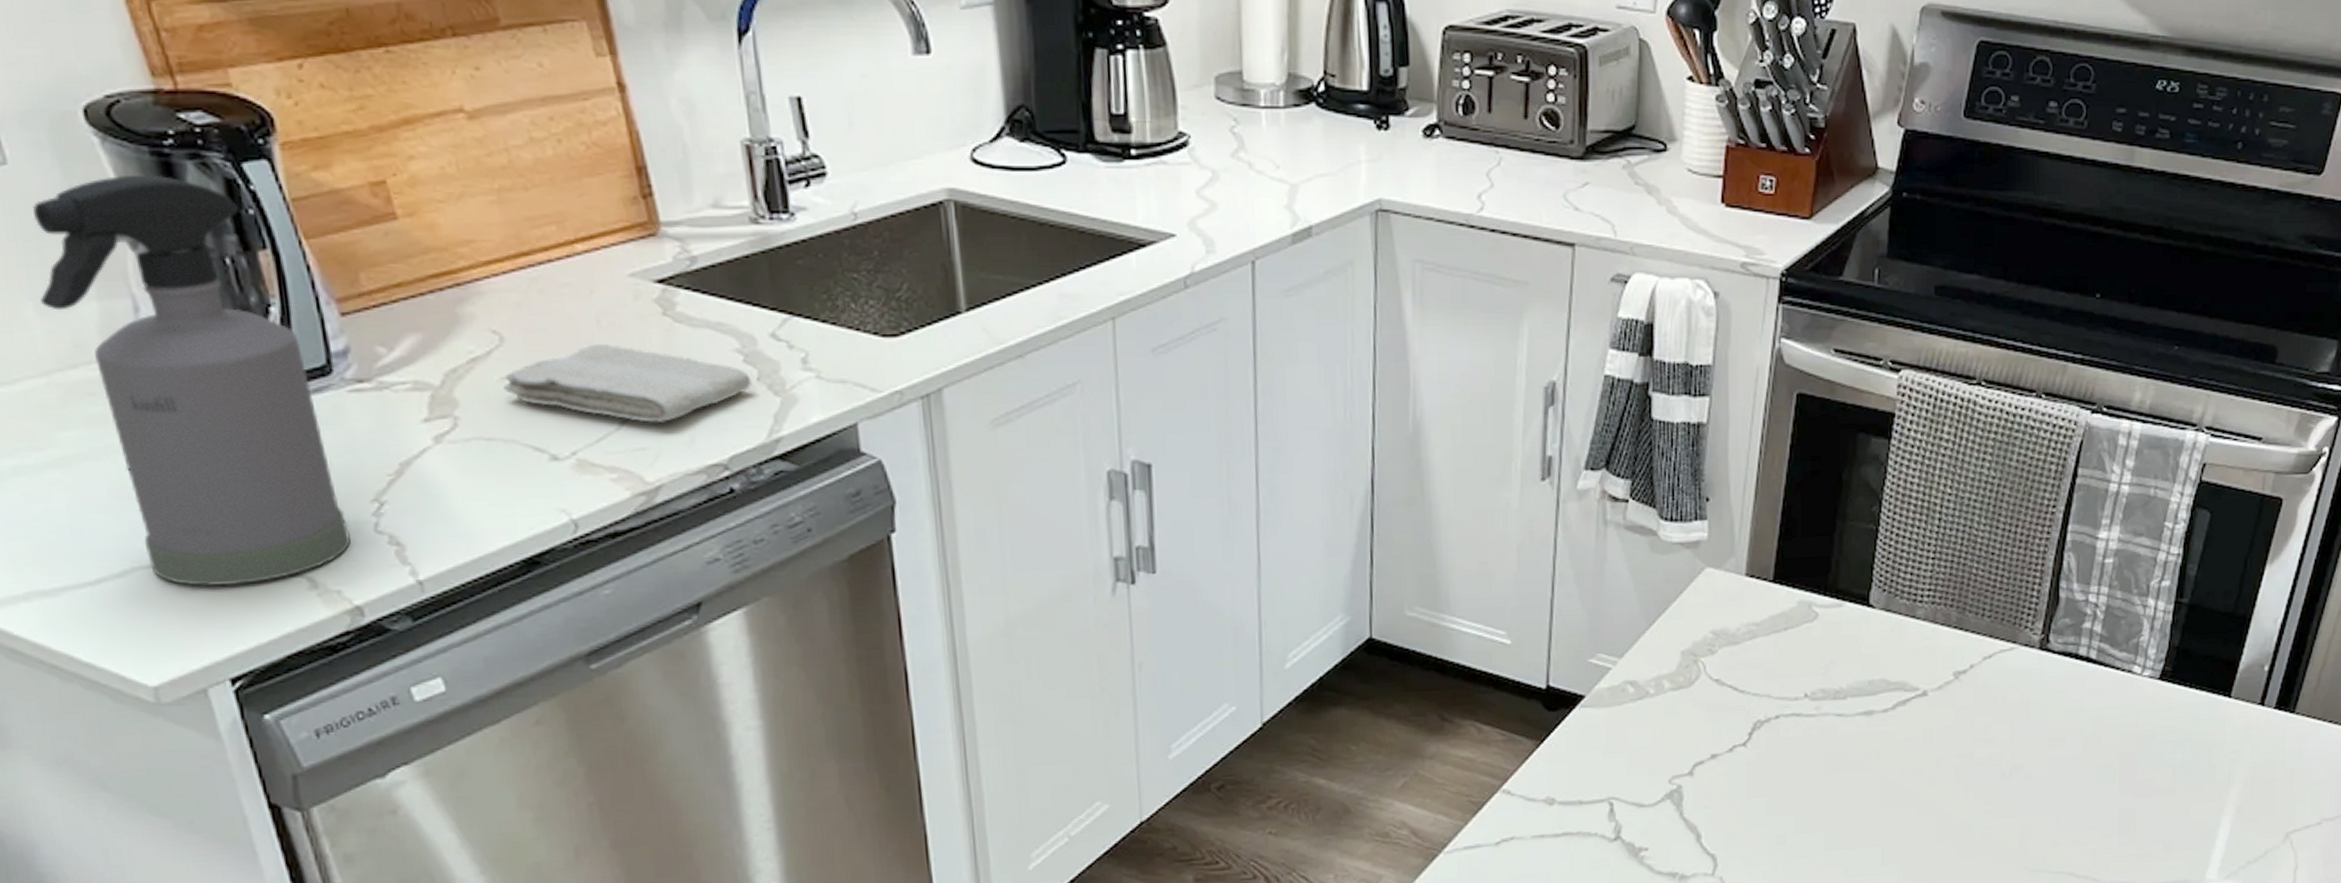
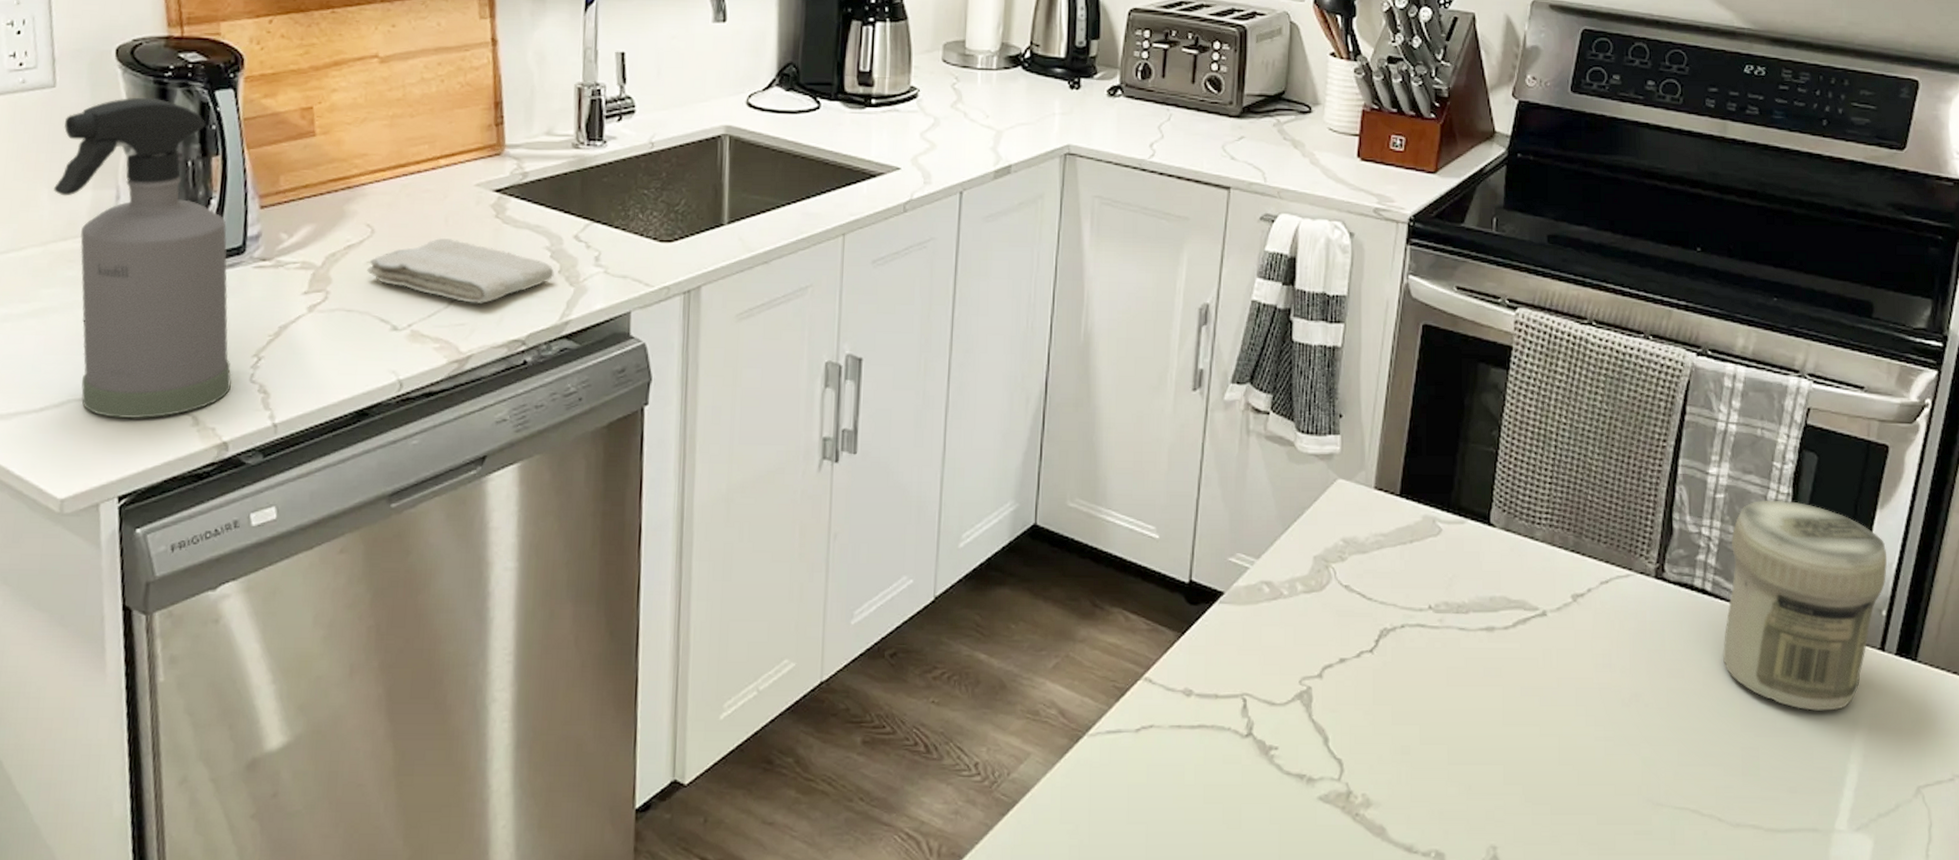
jar: none [2104,561,2273,769] -> present [1722,500,1888,711]

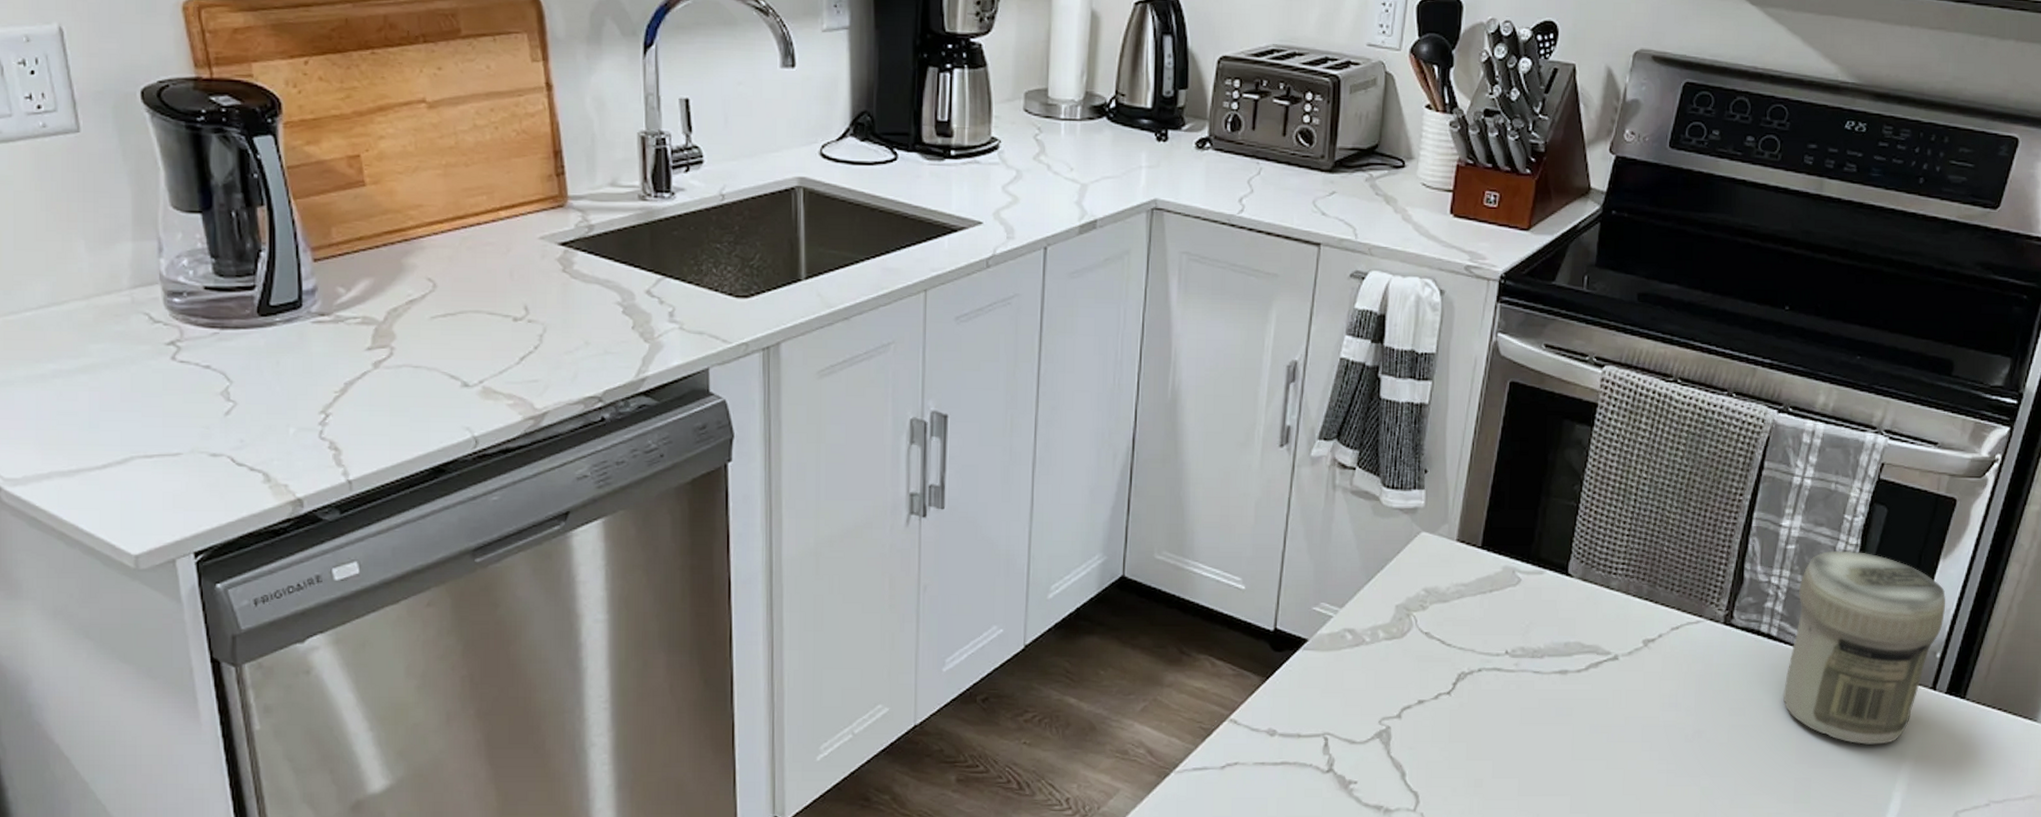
spray bottle: present [54,97,232,418] -> none [91,143,300,475]
washcloth: present [367,237,554,303] -> none [432,292,628,360]

